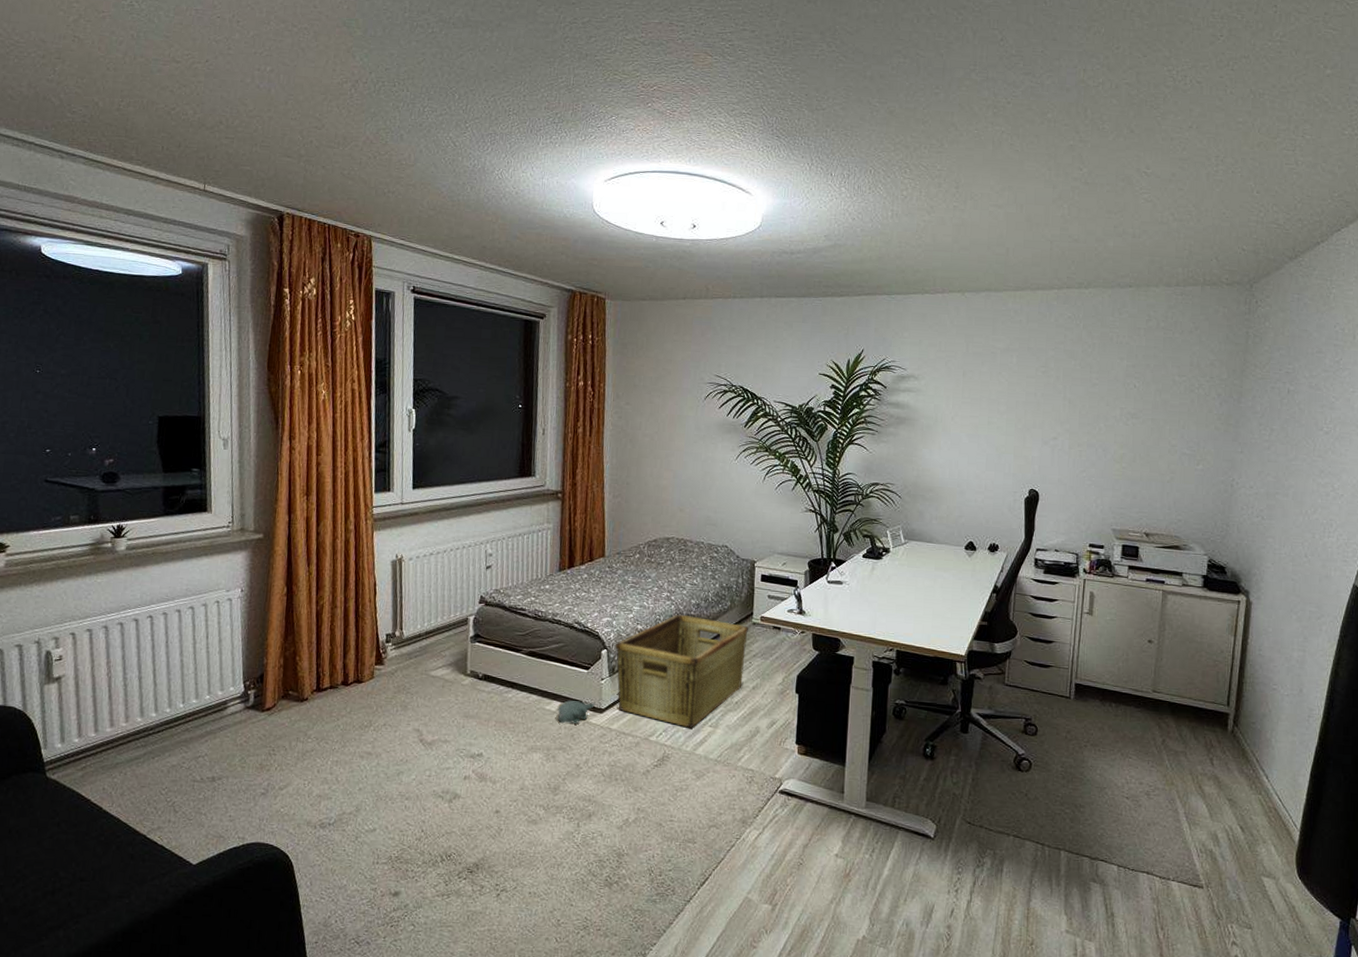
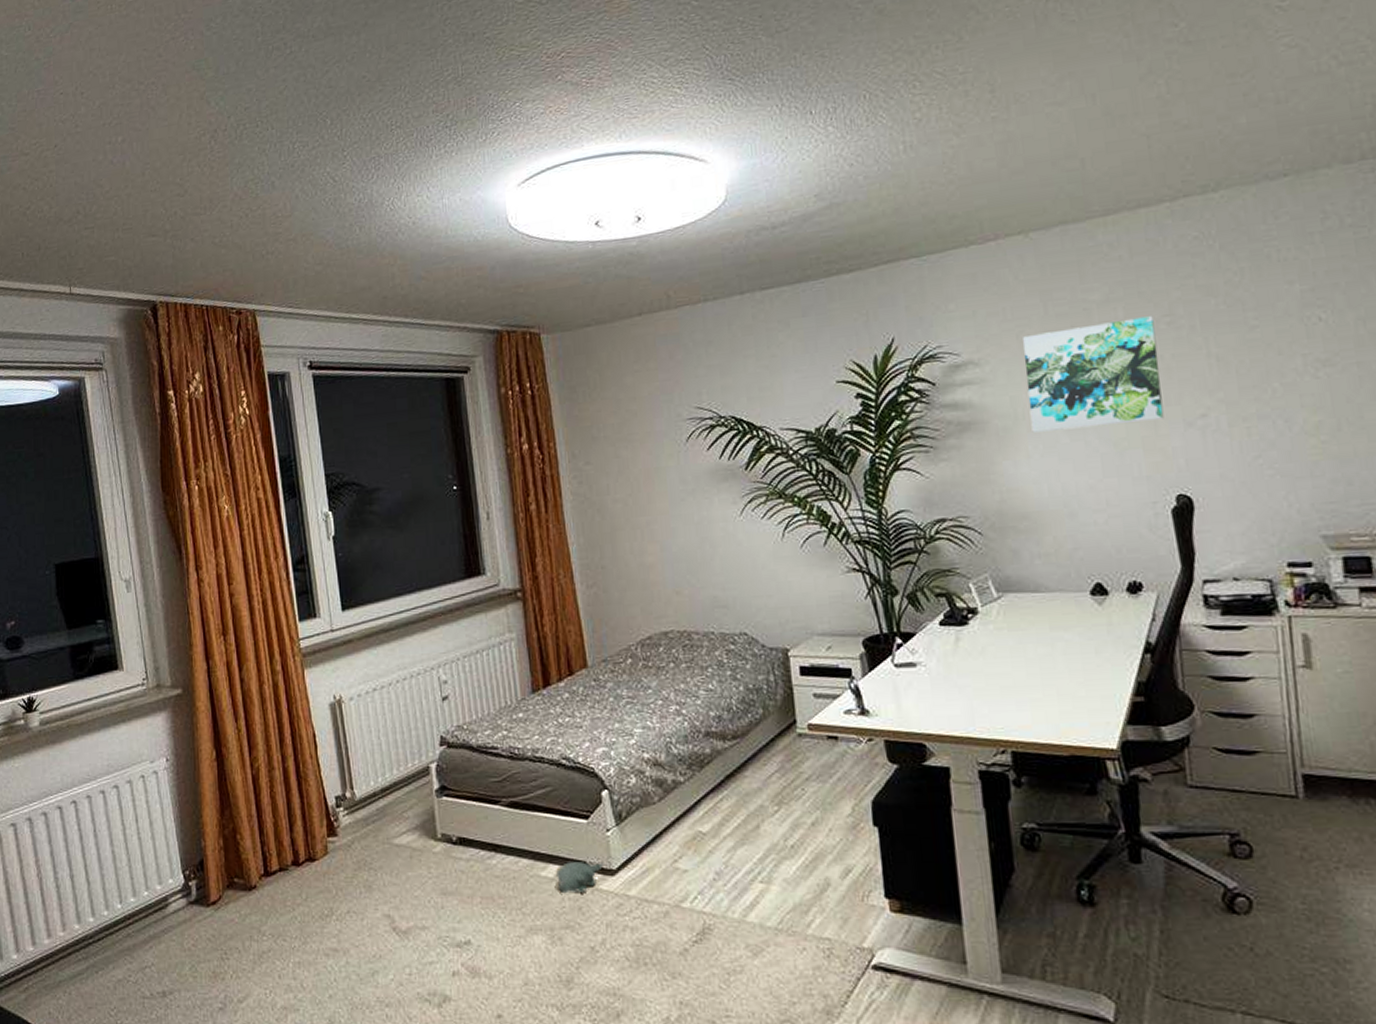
hamper: present [615,614,749,728] -> none [618,732,796,887]
wall art: none [945,364,1035,436] -> present [1023,316,1164,433]

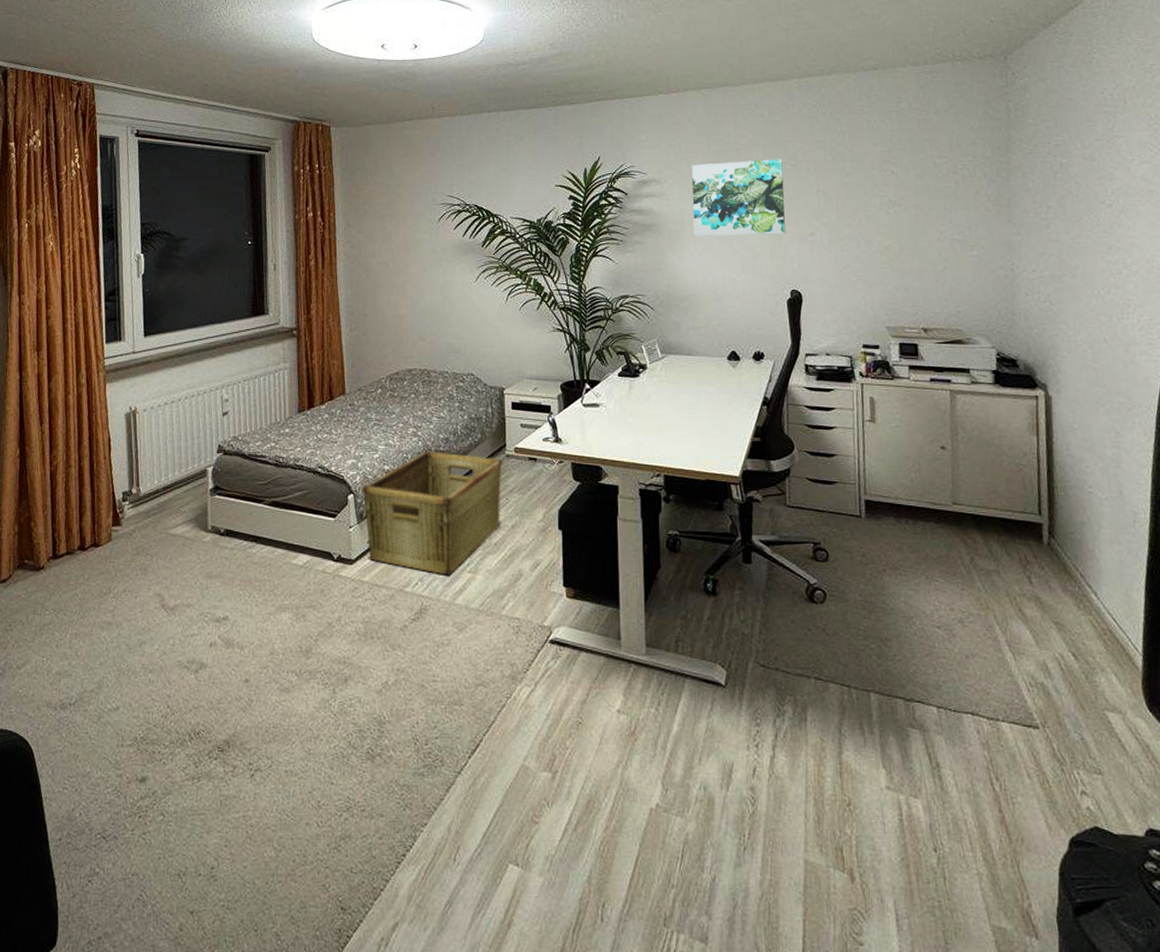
plush toy: present [555,862,603,894] -> none [304,552,344,579]
hamper: none [618,732,796,887] -> present [362,450,503,575]

